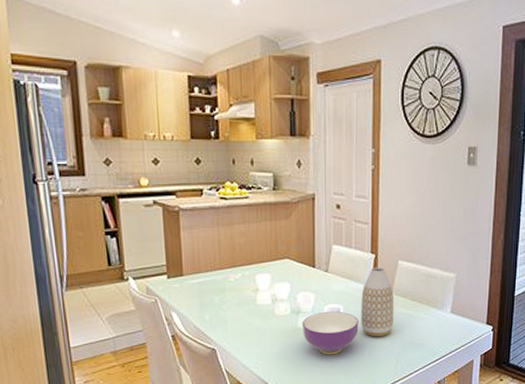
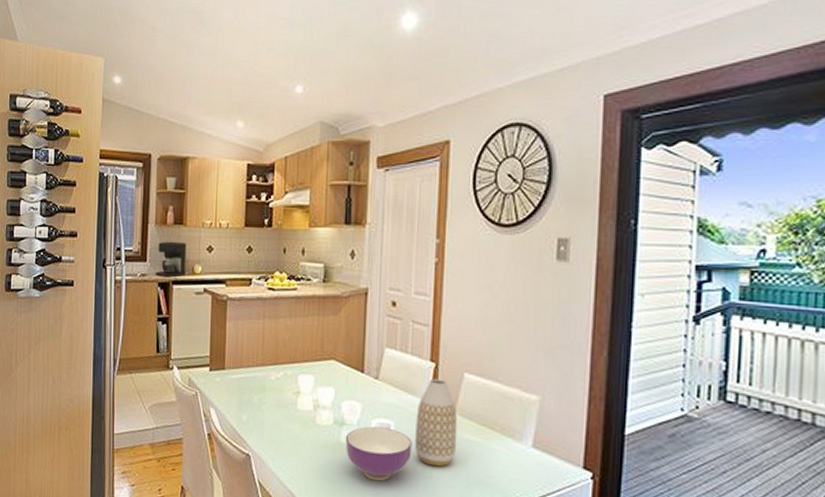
coffee maker: none [96,154,132,191] -> present [155,241,187,278]

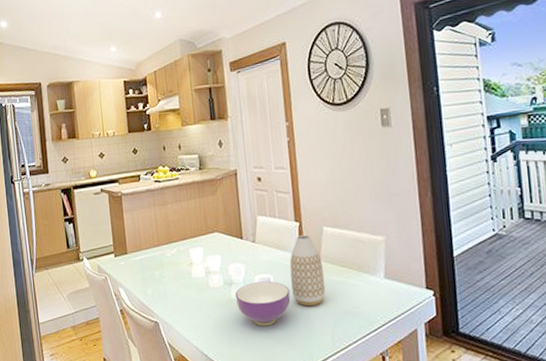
coffee maker: present [155,241,187,278] -> none [57,152,84,184]

